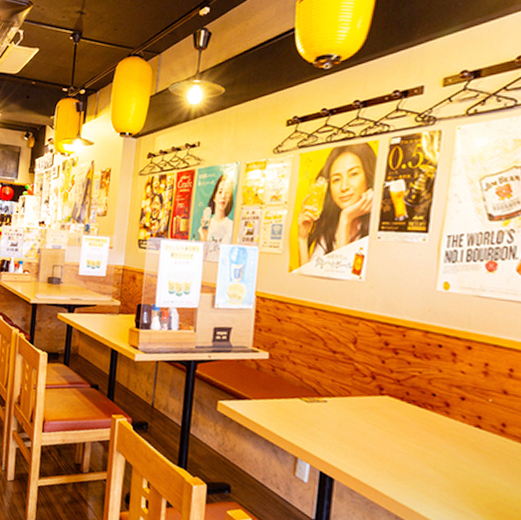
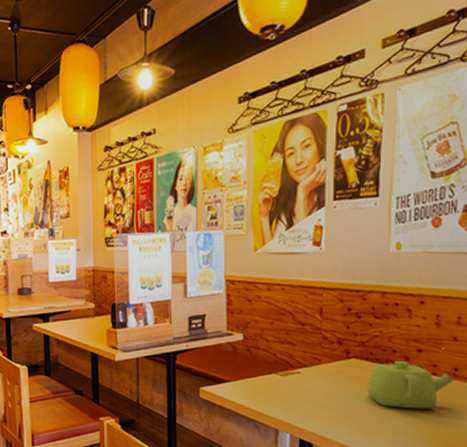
teapot: none [400,405,502,464] -> present [367,361,455,409]

